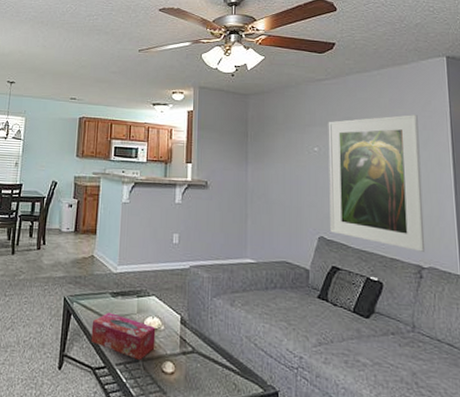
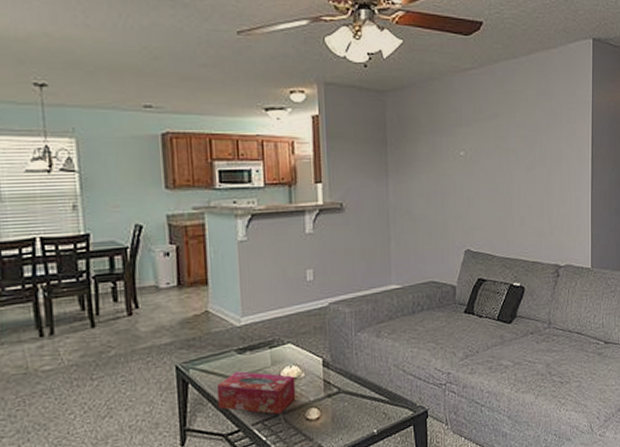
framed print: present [328,114,426,252] -> none [474,107,563,252]

